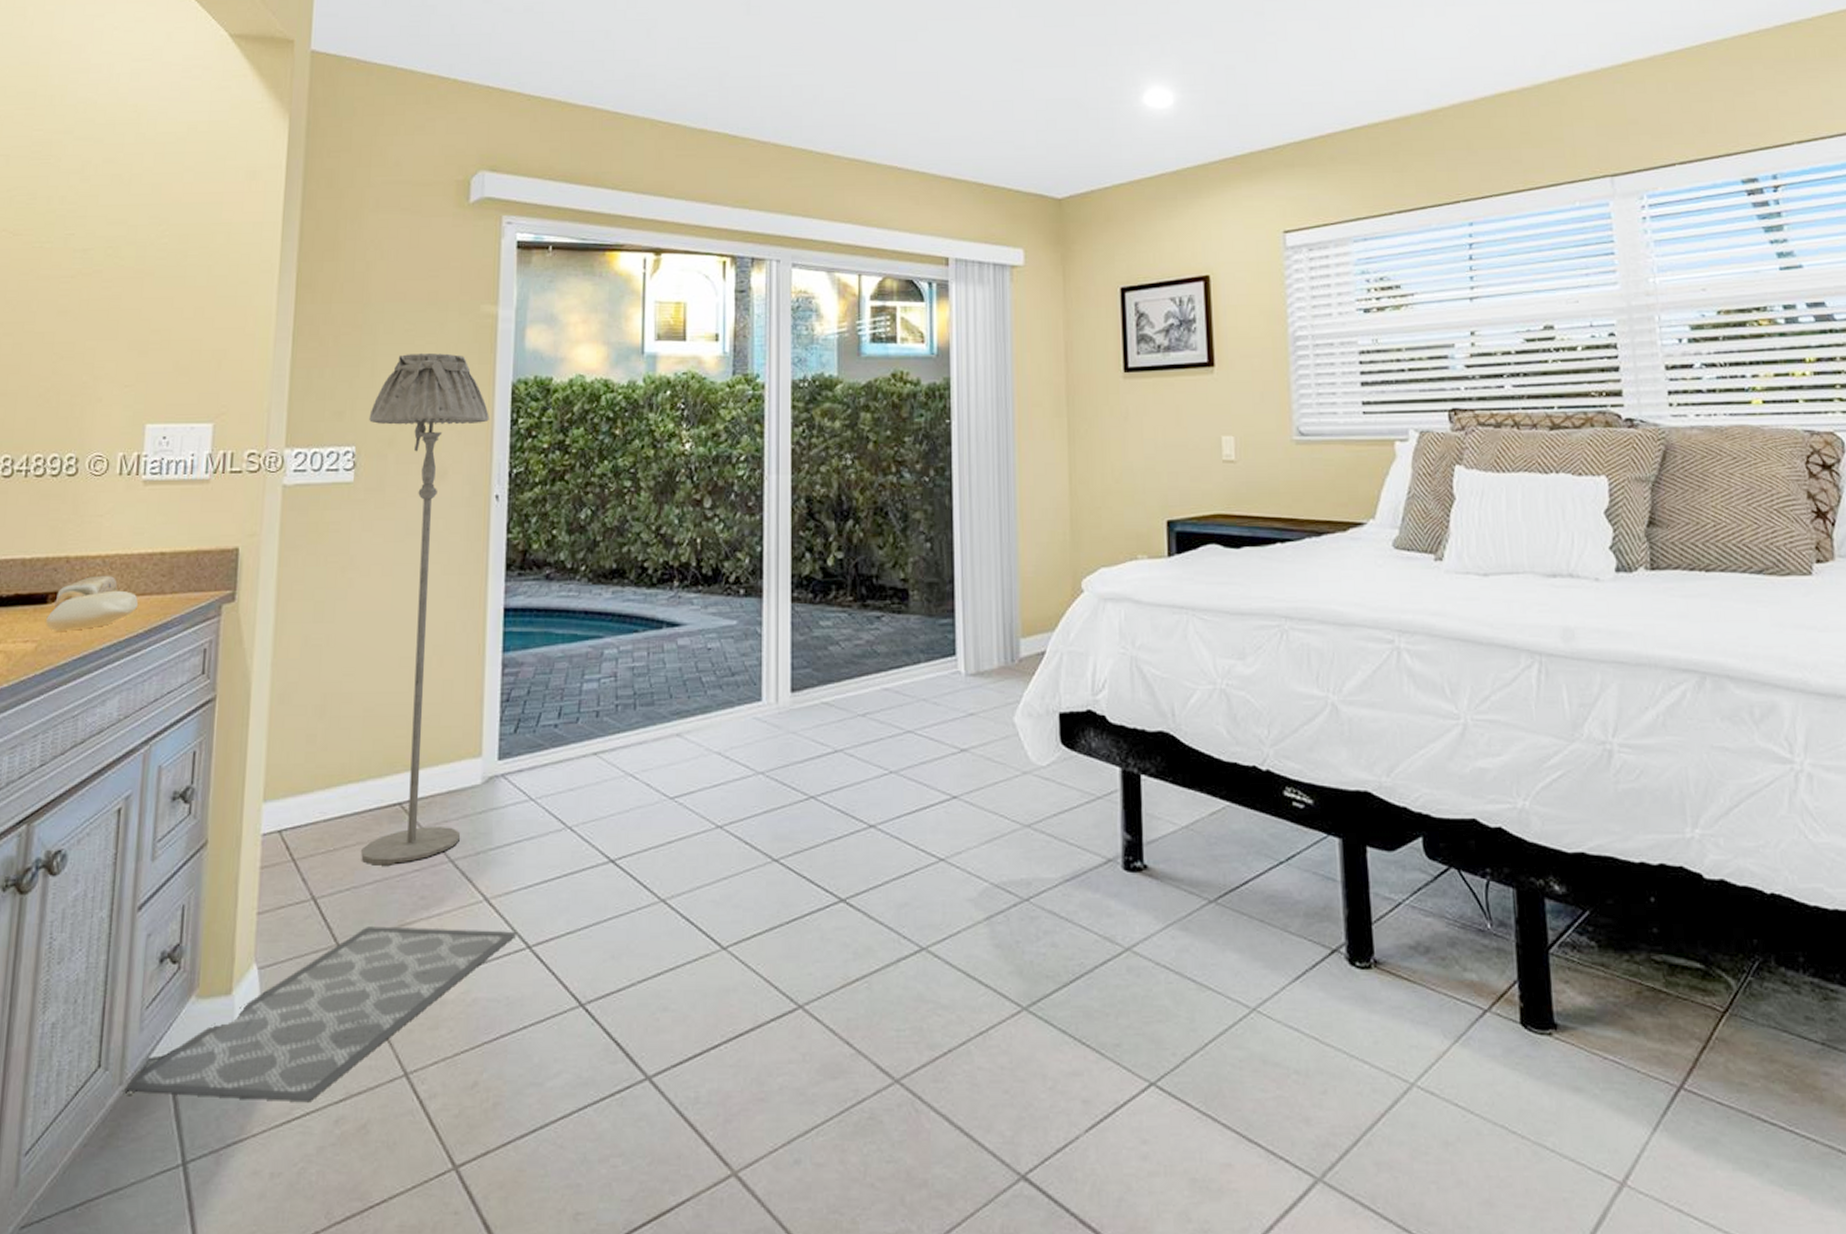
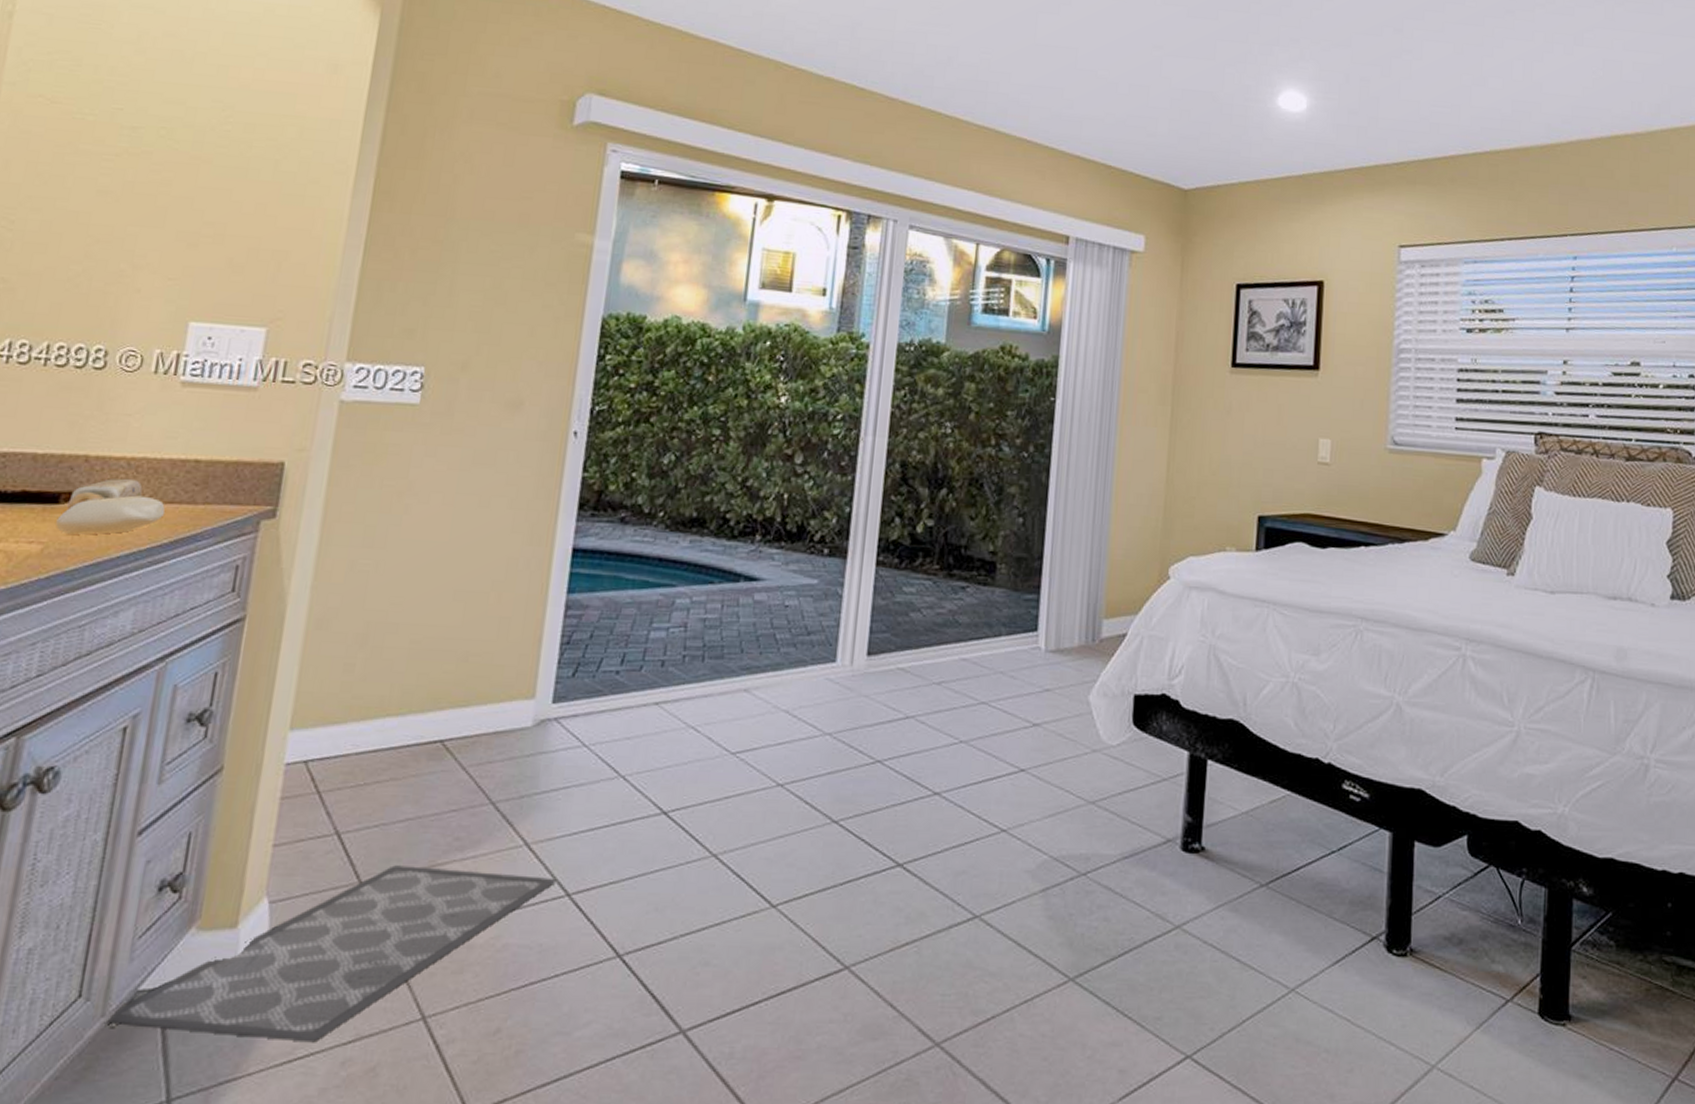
floor lamp: present [361,352,489,866] -> none [394,276,575,804]

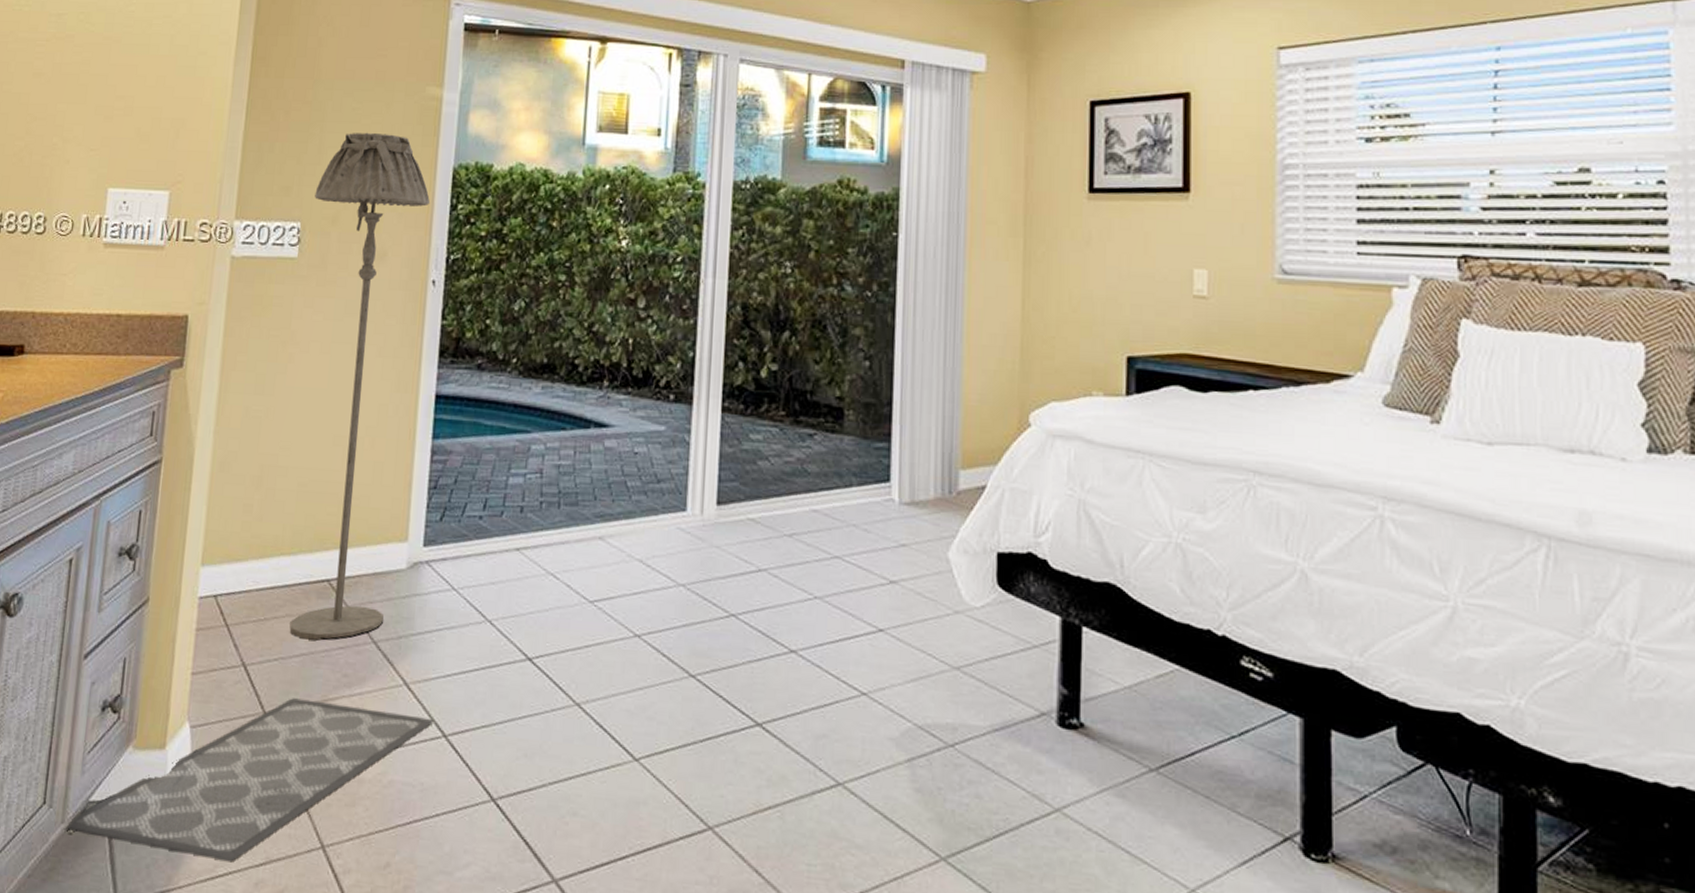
soap dish: present [55,495,166,535] -> none [12,347,96,384]
perfume bottle: present [67,478,143,509] -> none [20,332,77,361]
floor lamp: none [394,276,575,804] -> present [289,132,430,641]

